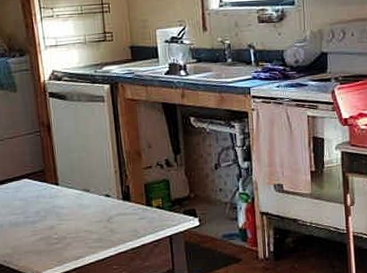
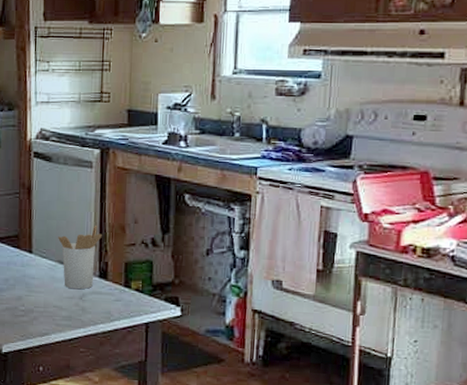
utensil holder: none [81,154,121,214] -> present [58,226,102,290]

